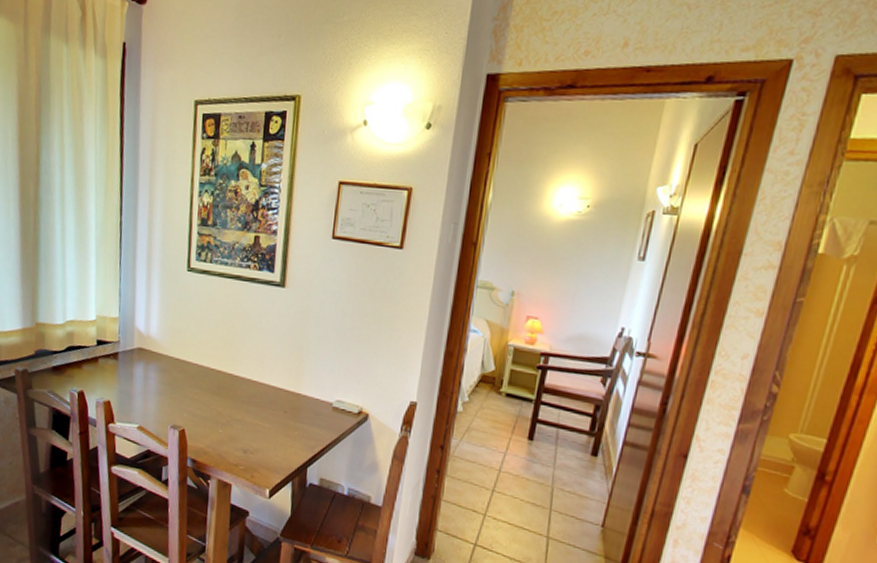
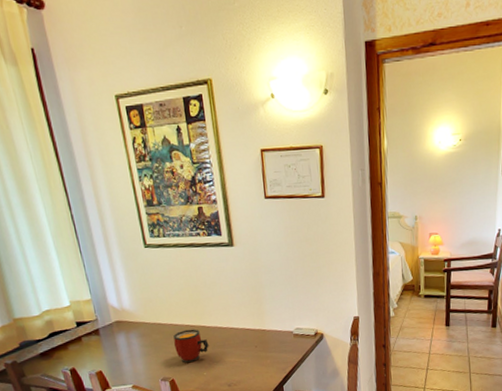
mug: none [194,374,232,414] -> present [173,329,209,363]

